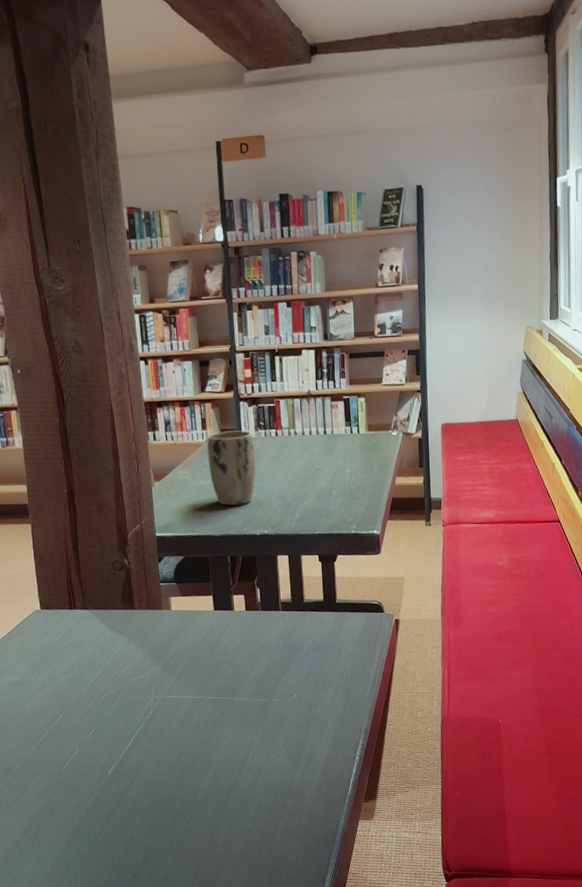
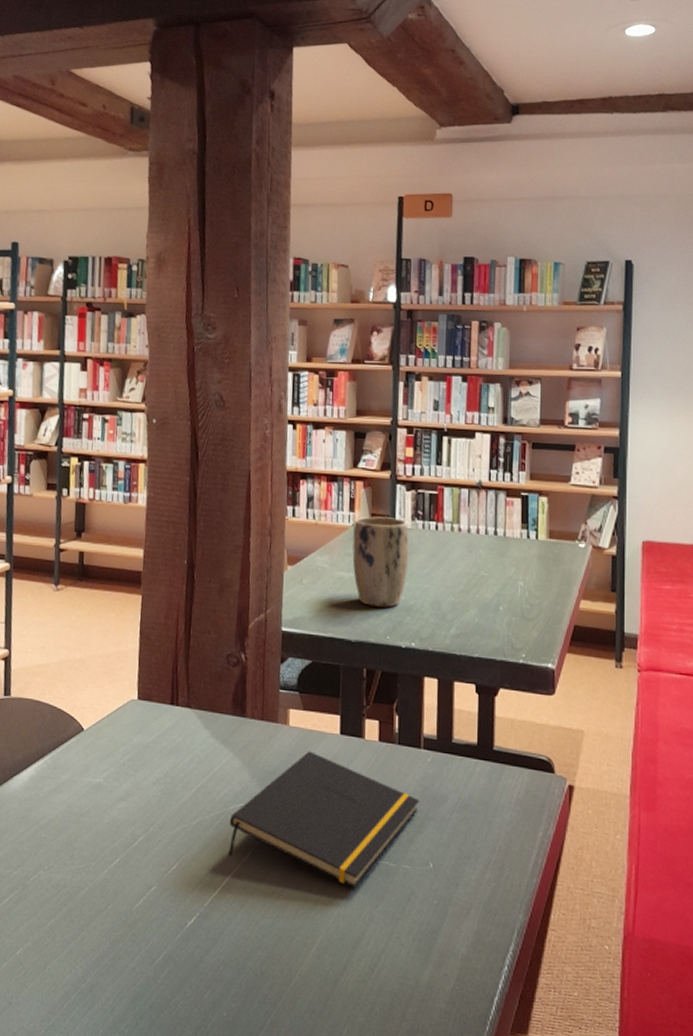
notepad: none [131,627,283,723] -> present [228,751,420,888]

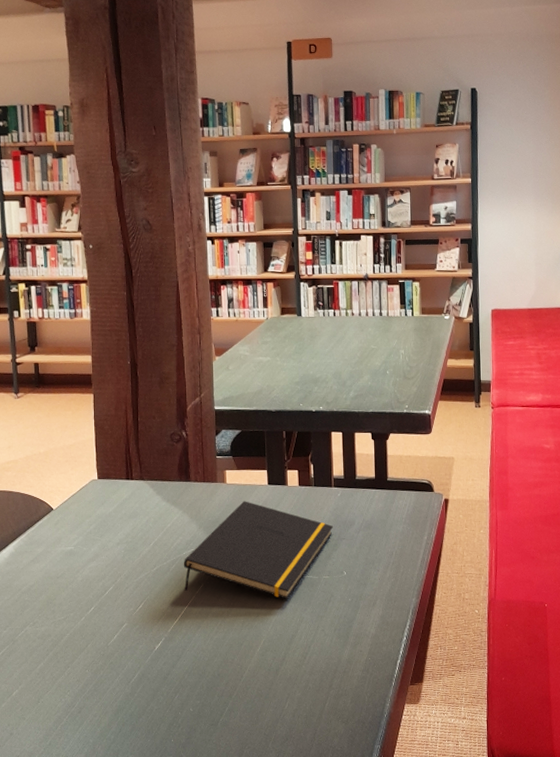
plant pot: present [352,516,409,608] -> none [268,309,314,382]

